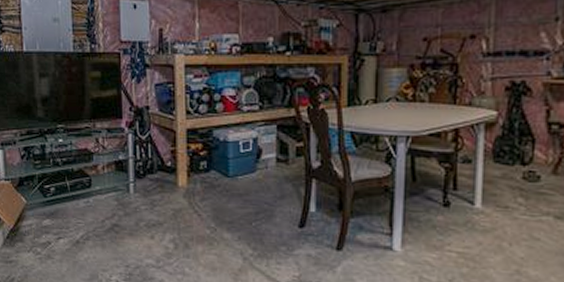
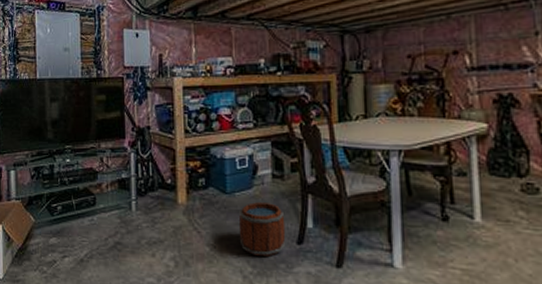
bucket: none [240,186,288,239] -> present [238,202,286,256]

